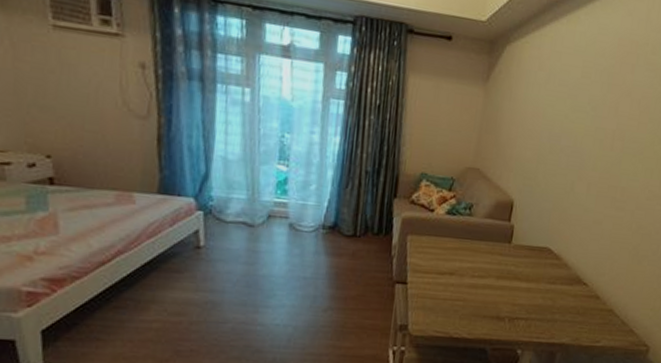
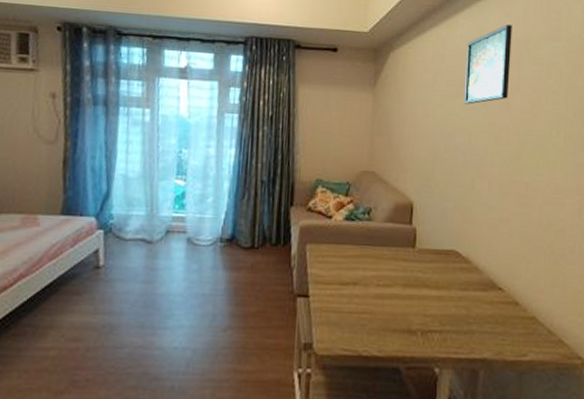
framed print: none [574,25,633,107] -> present [464,25,512,105]

